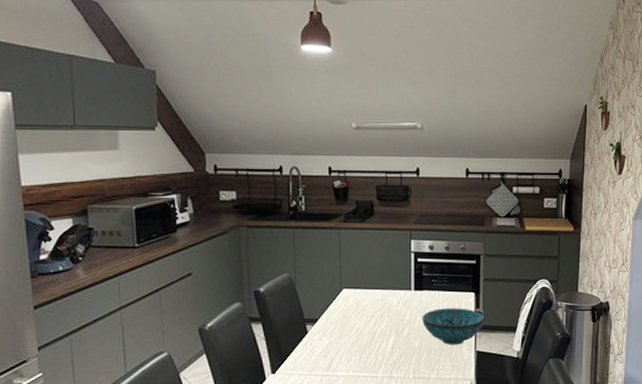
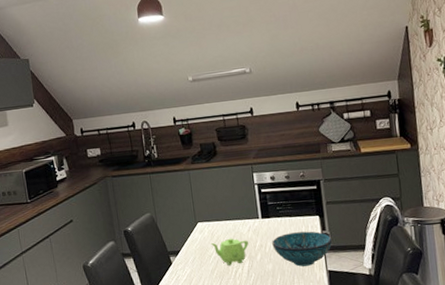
teapot: none [354,309,396,339] -> present [210,238,248,266]

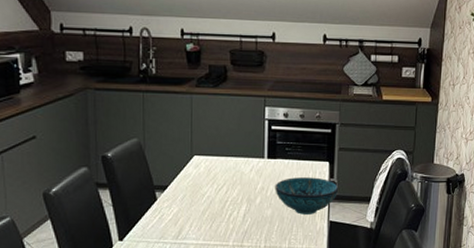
teapot: present [210,238,248,266] -> none [205,177,249,207]

